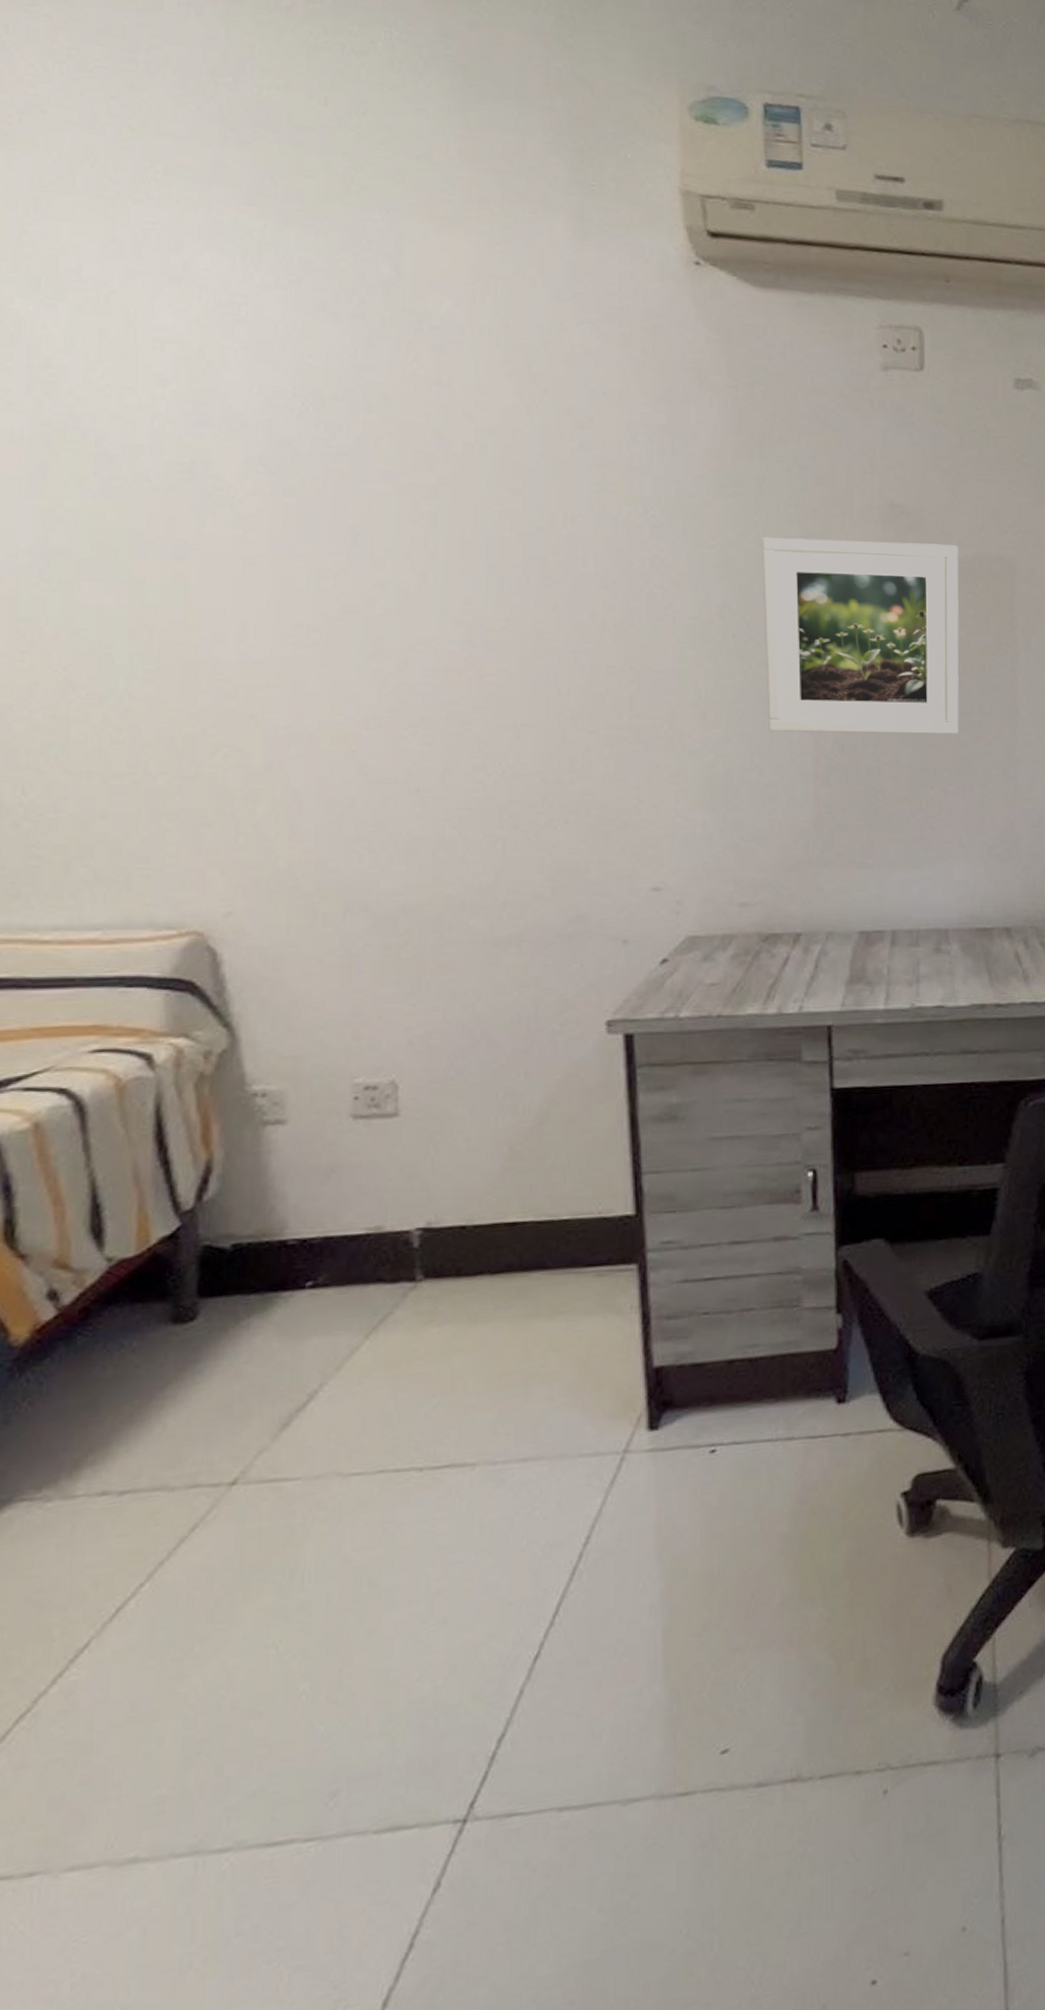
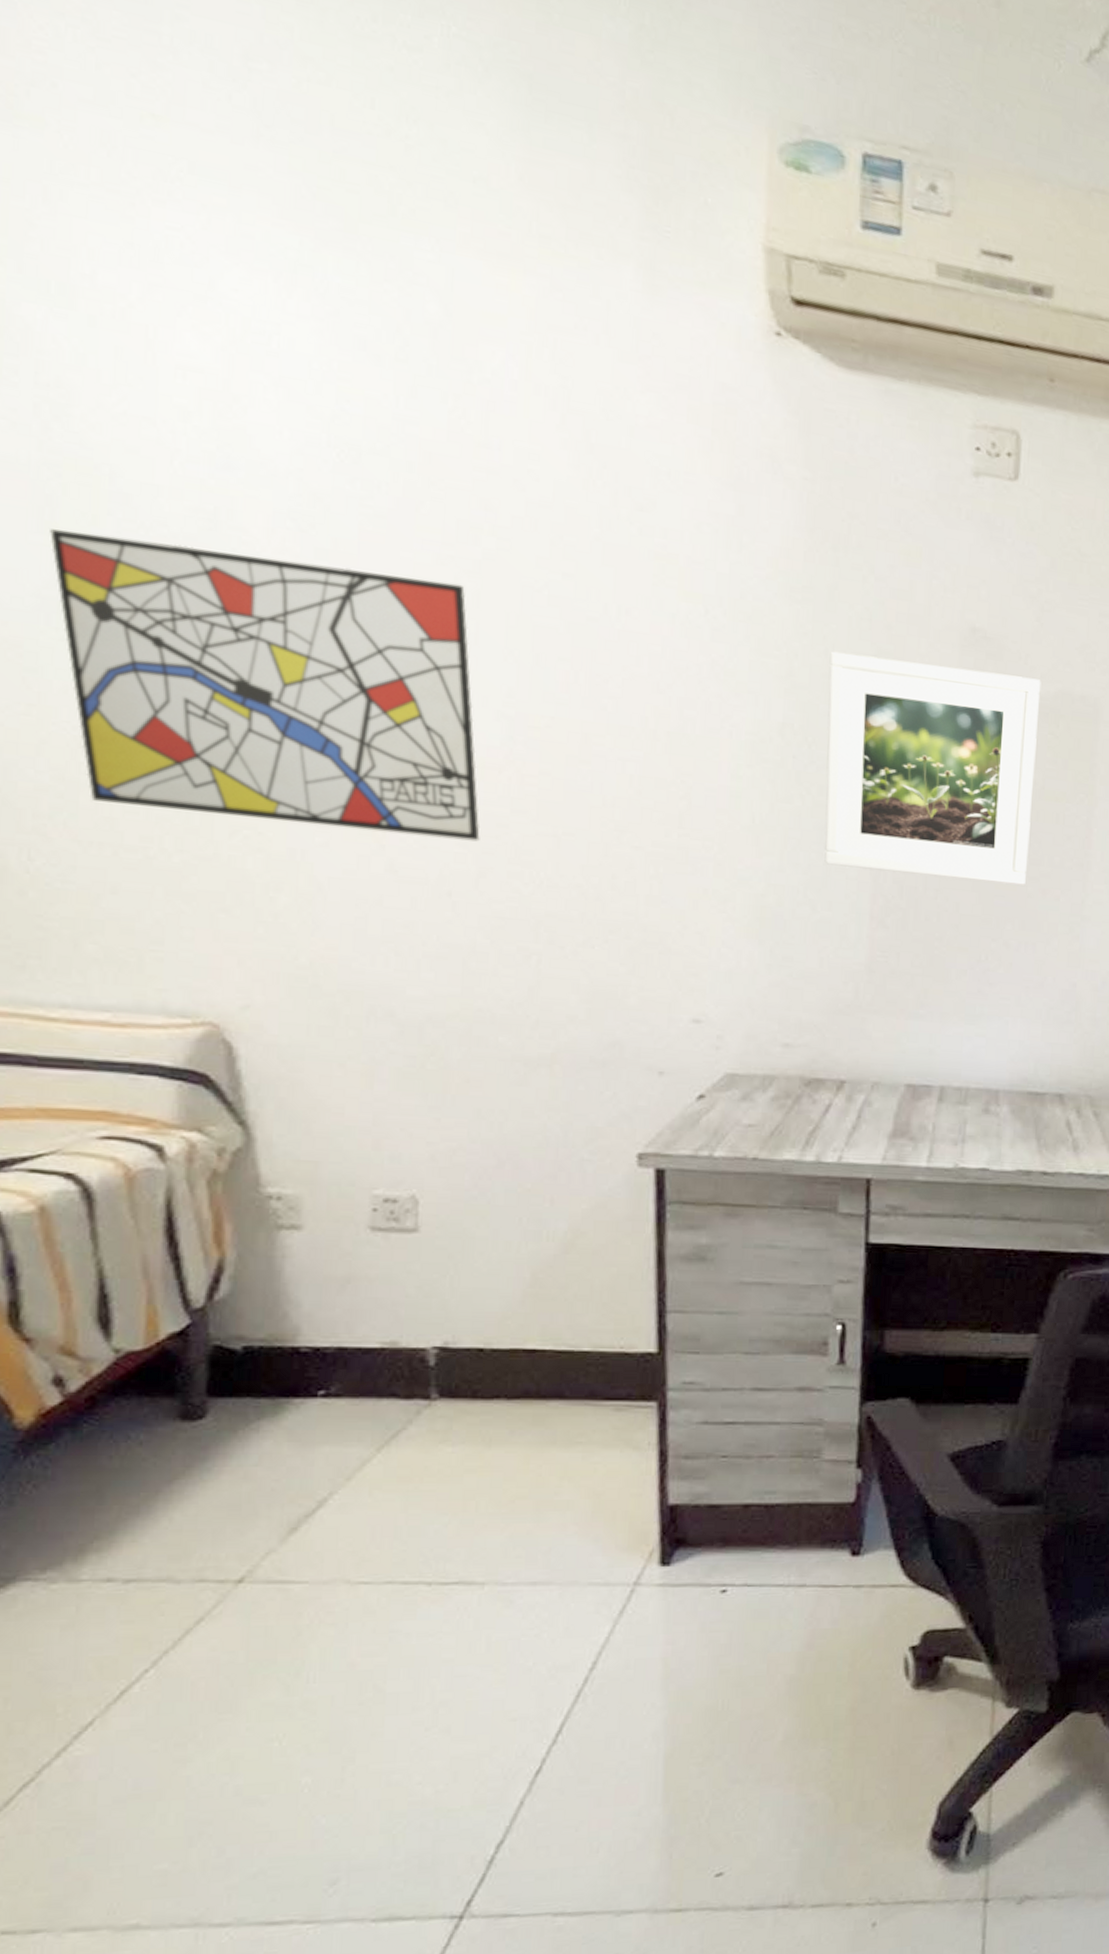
wall art: none [41,492,445,740] -> present [50,529,481,842]

